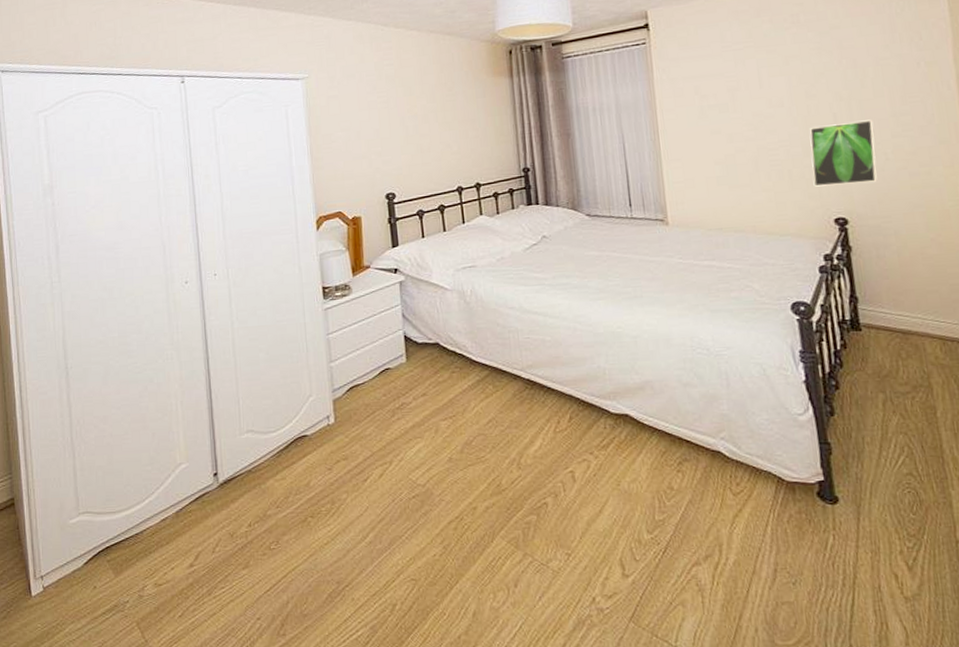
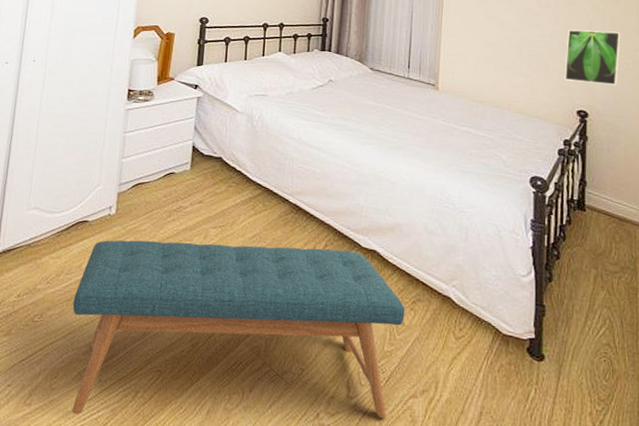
bench: none [307,419,672,637] -> present [72,240,405,419]

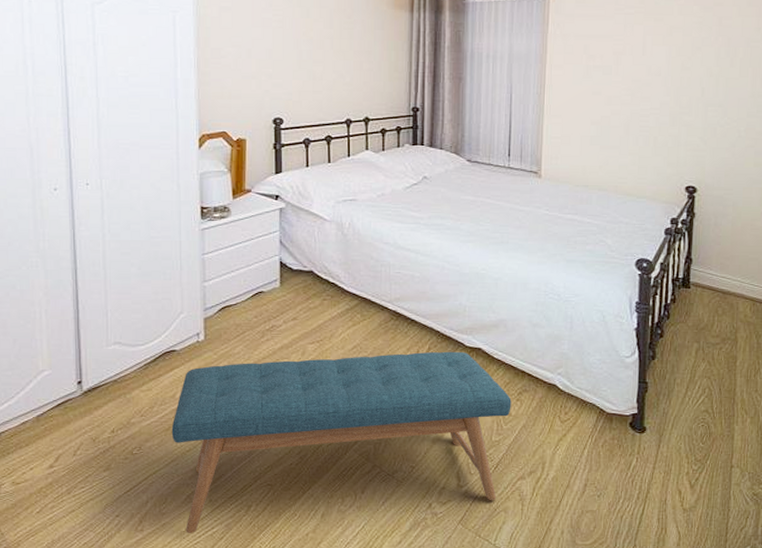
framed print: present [564,29,621,85] -> none [673,97,734,156]

